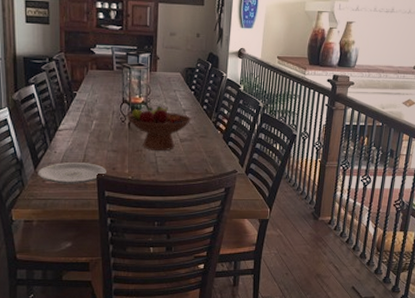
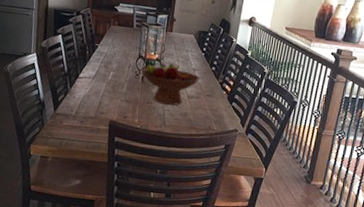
plate: present [38,162,106,184] -> none [57,107,118,129]

